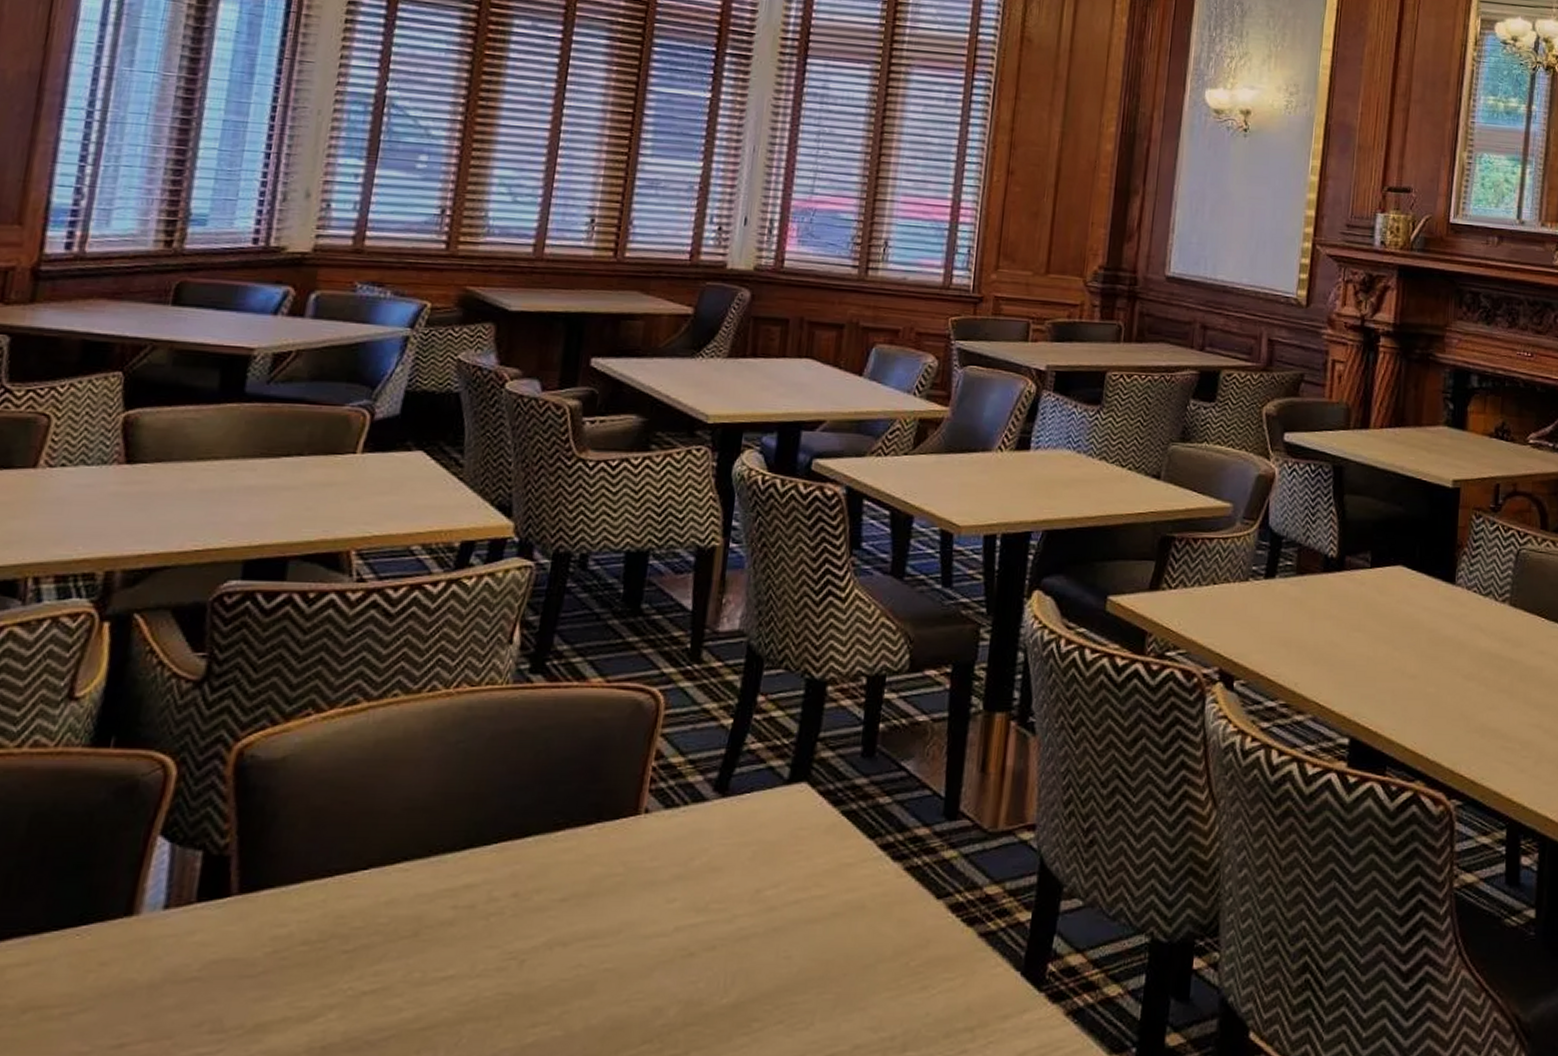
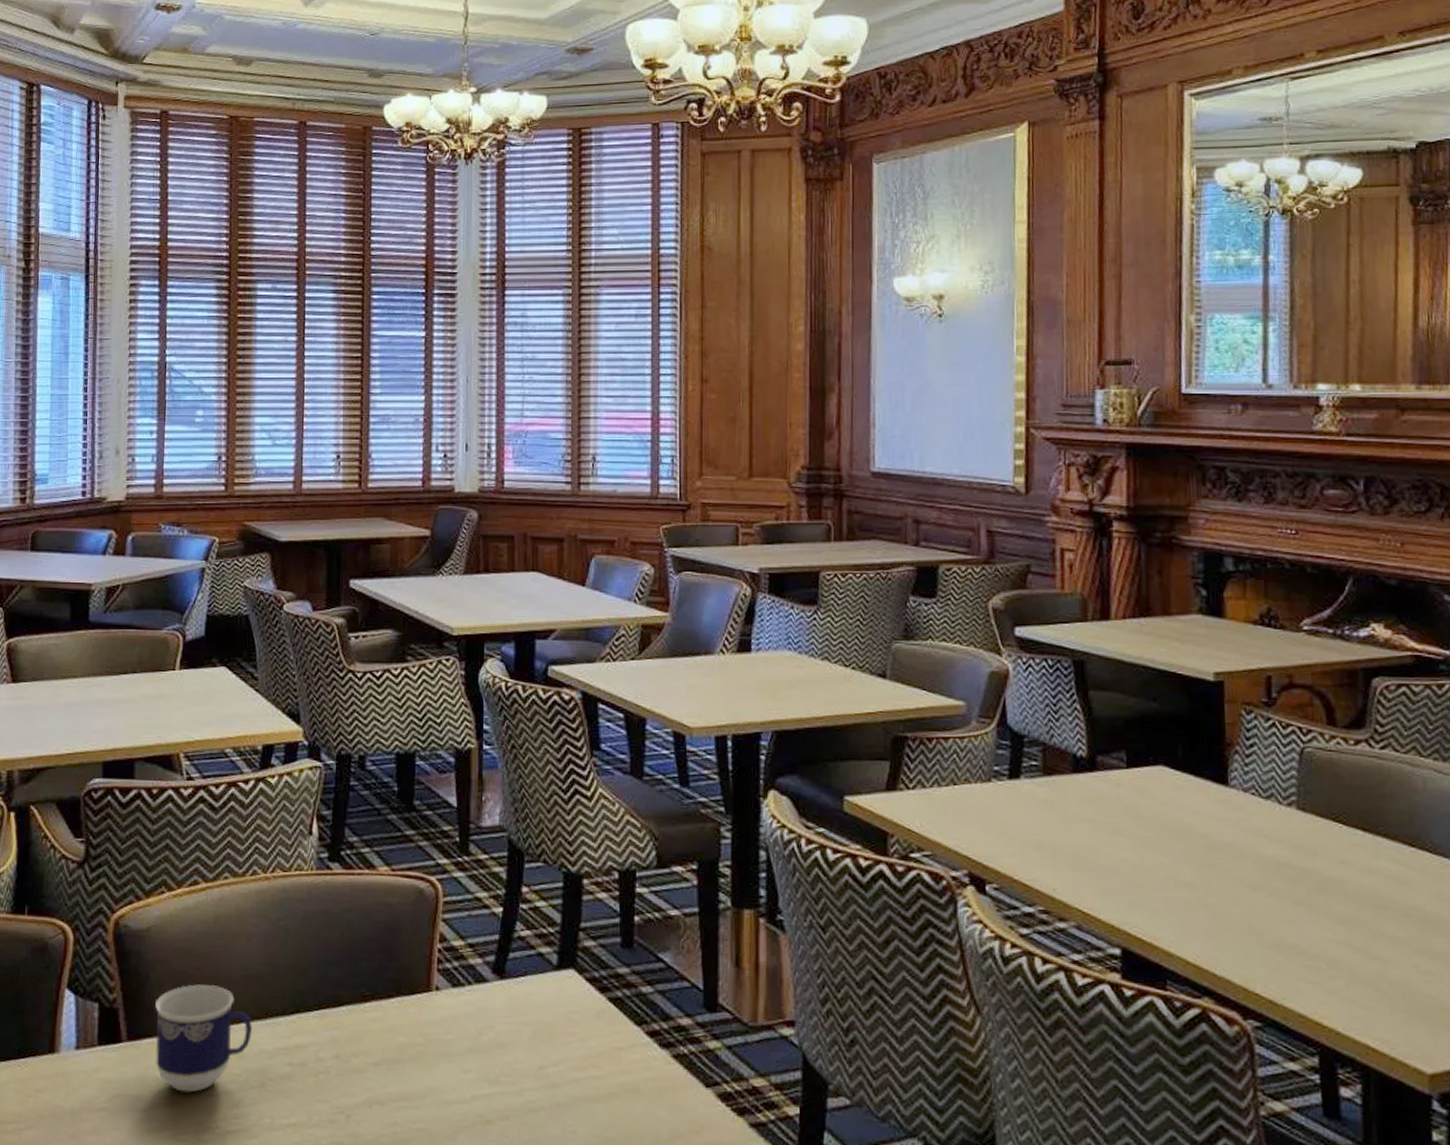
cup: none [275,821,411,950] -> present [155,984,253,1093]

